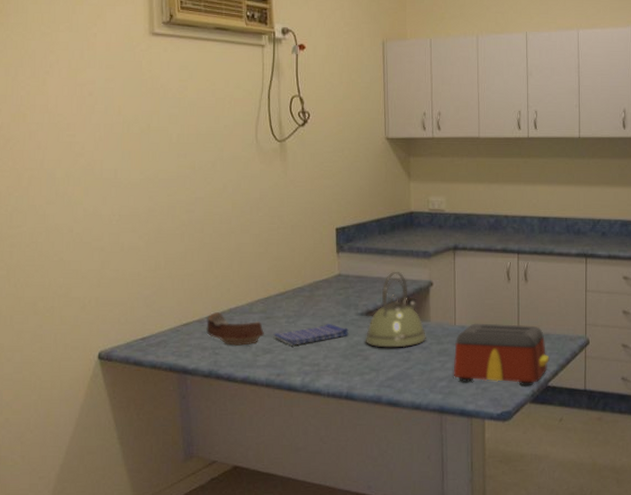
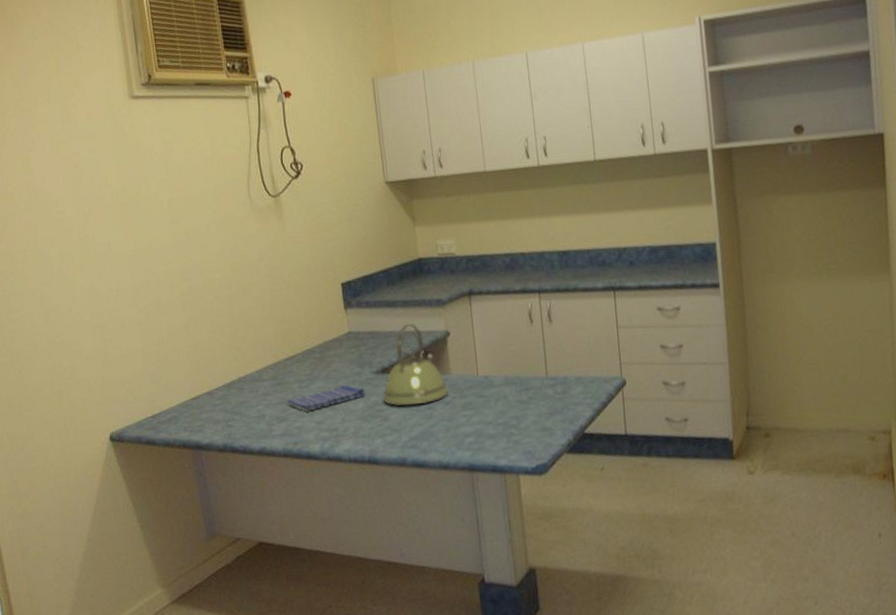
bowl: present [205,312,264,346] -> none [216,382,277,417]
toaster: present [453,323,550,386] -> none [479,369,584,437]

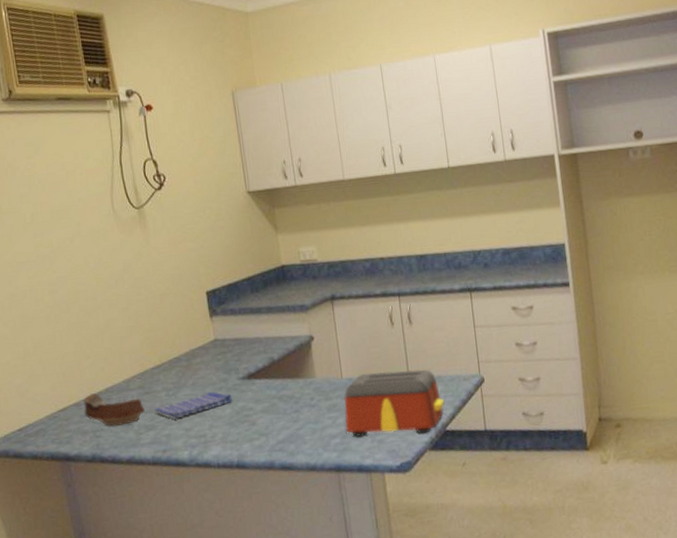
bowl: none [216,382,277,417] -> present [83,393,145,427]
kettle: present [383,323,449,406] -> none [250,329,315,411]
toaster: none [479,369,584,437] -> present [343,369,445,438]

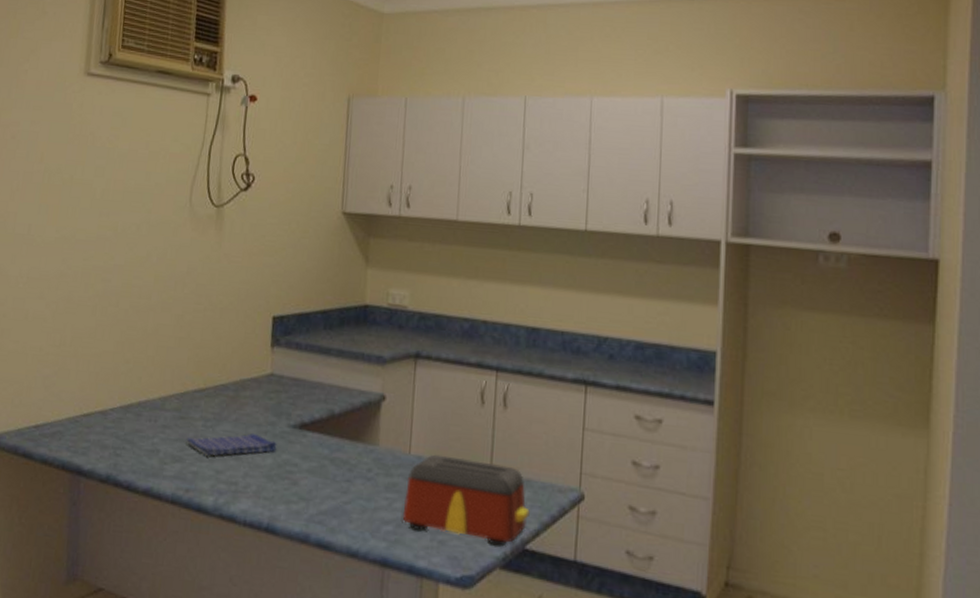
bowl: present [83,393,145,427] -> none [108,404,176,449]

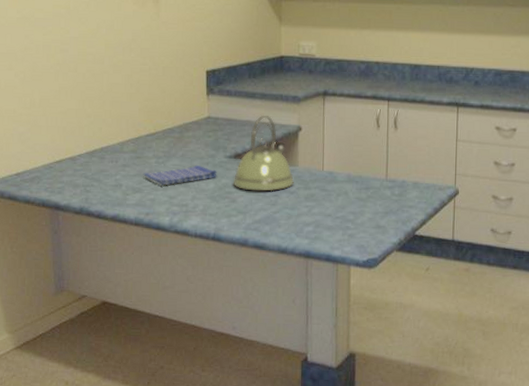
kettle: none [295,376,373,476] -> present [233,114,295,192]
toaster: present [402,454,530,547] -> none [320,169,418,235]

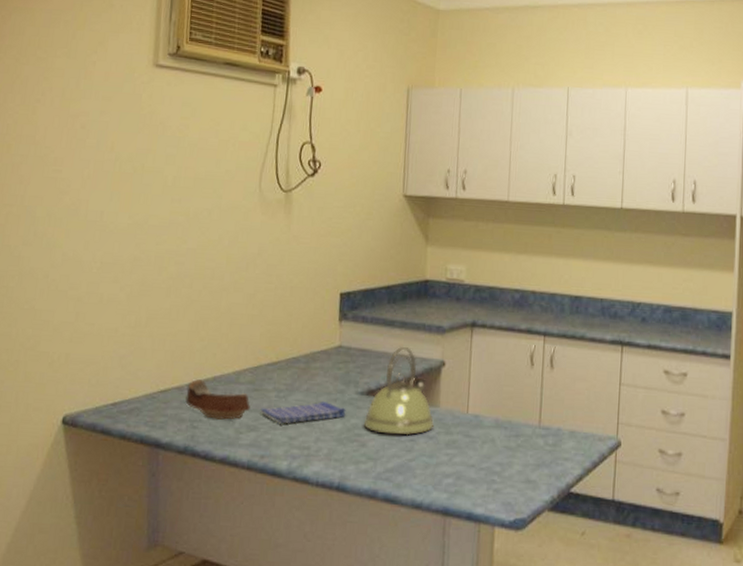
bowl: none [77,150,134,184] -> present [184,379,250,420]

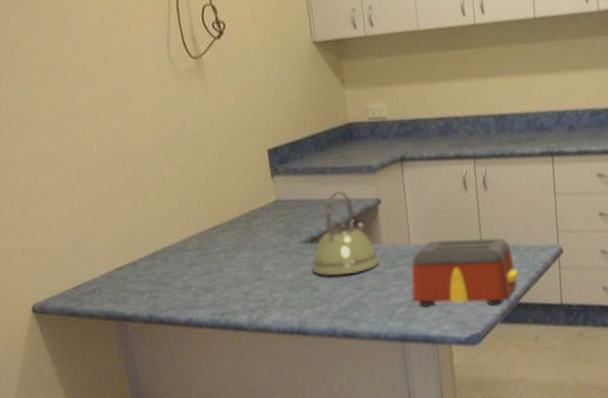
bowl: present [184,379,250,420] -> none [140,253,203,288]
dish towel: present [260,400,346,424] -> none [212,254,294,282]
toaster: none [461,412,574,491] -> present [411,238,519,307]

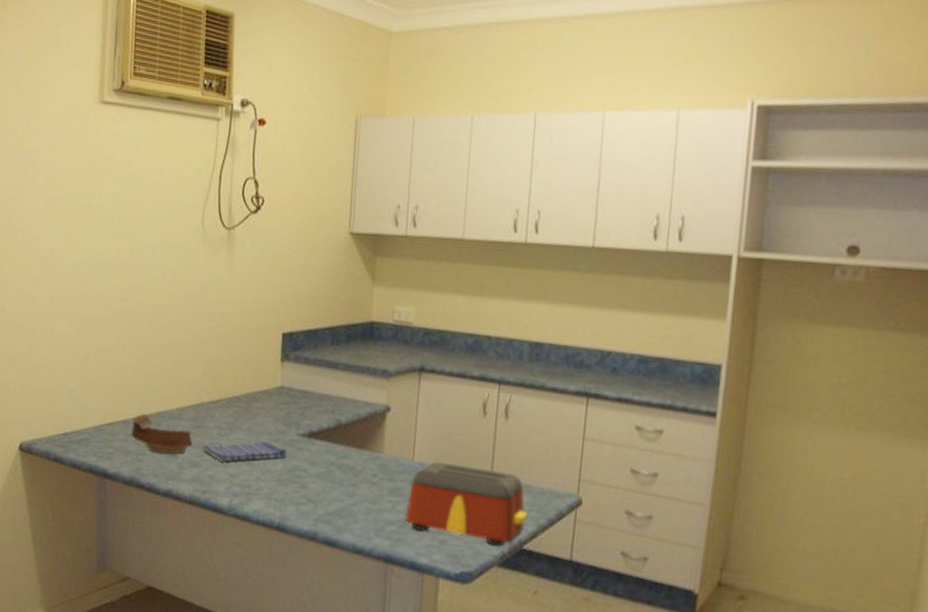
bowl: none [140,253,203,288] -> present [130,414,193,455]
dish towel: none [212,254,294,282] -> present [202,440,287,462]
kettle: present [312,191,380,276] -> none [304,388,378,480]

